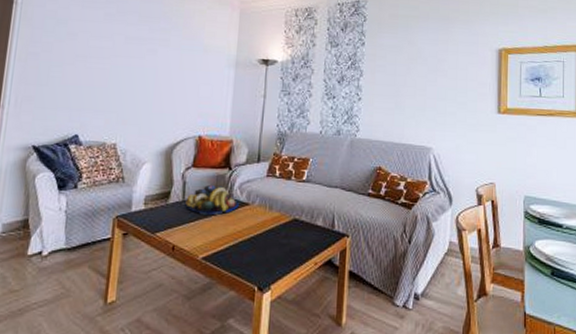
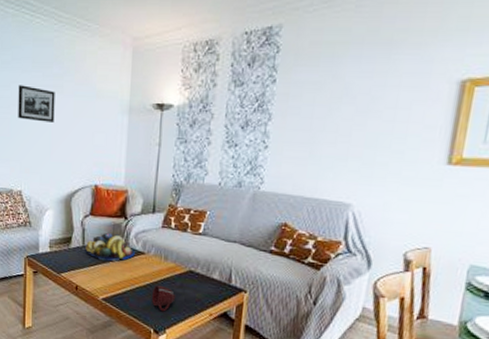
picture frame: none [118,37,161,74] -> present [18,85,55,122]
mug: none [255,236,281,266] -> present [151,284,176,312]

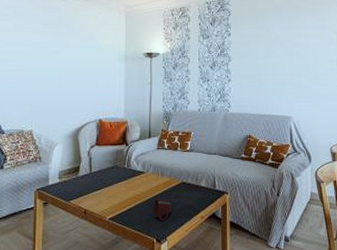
picture frame: present [18,85,55,122] -> none [29,42,63,71]
fruit bowl: present [85,232,135,261] -> none [92,158,136,184]

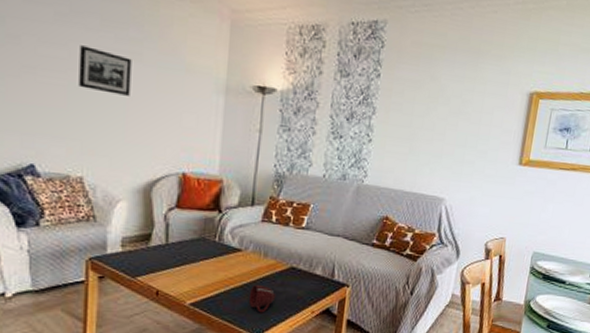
picture frame: none [29,42,63,71] -> present [79,45,132,96]

